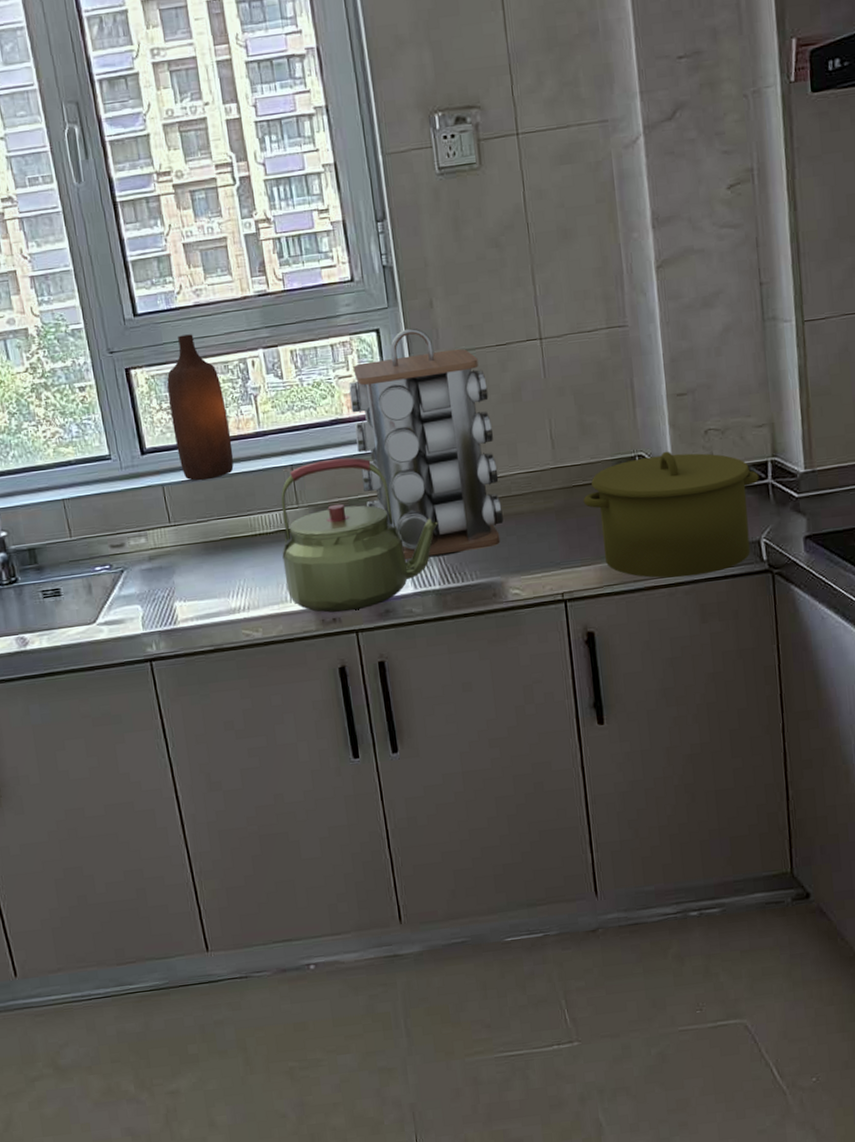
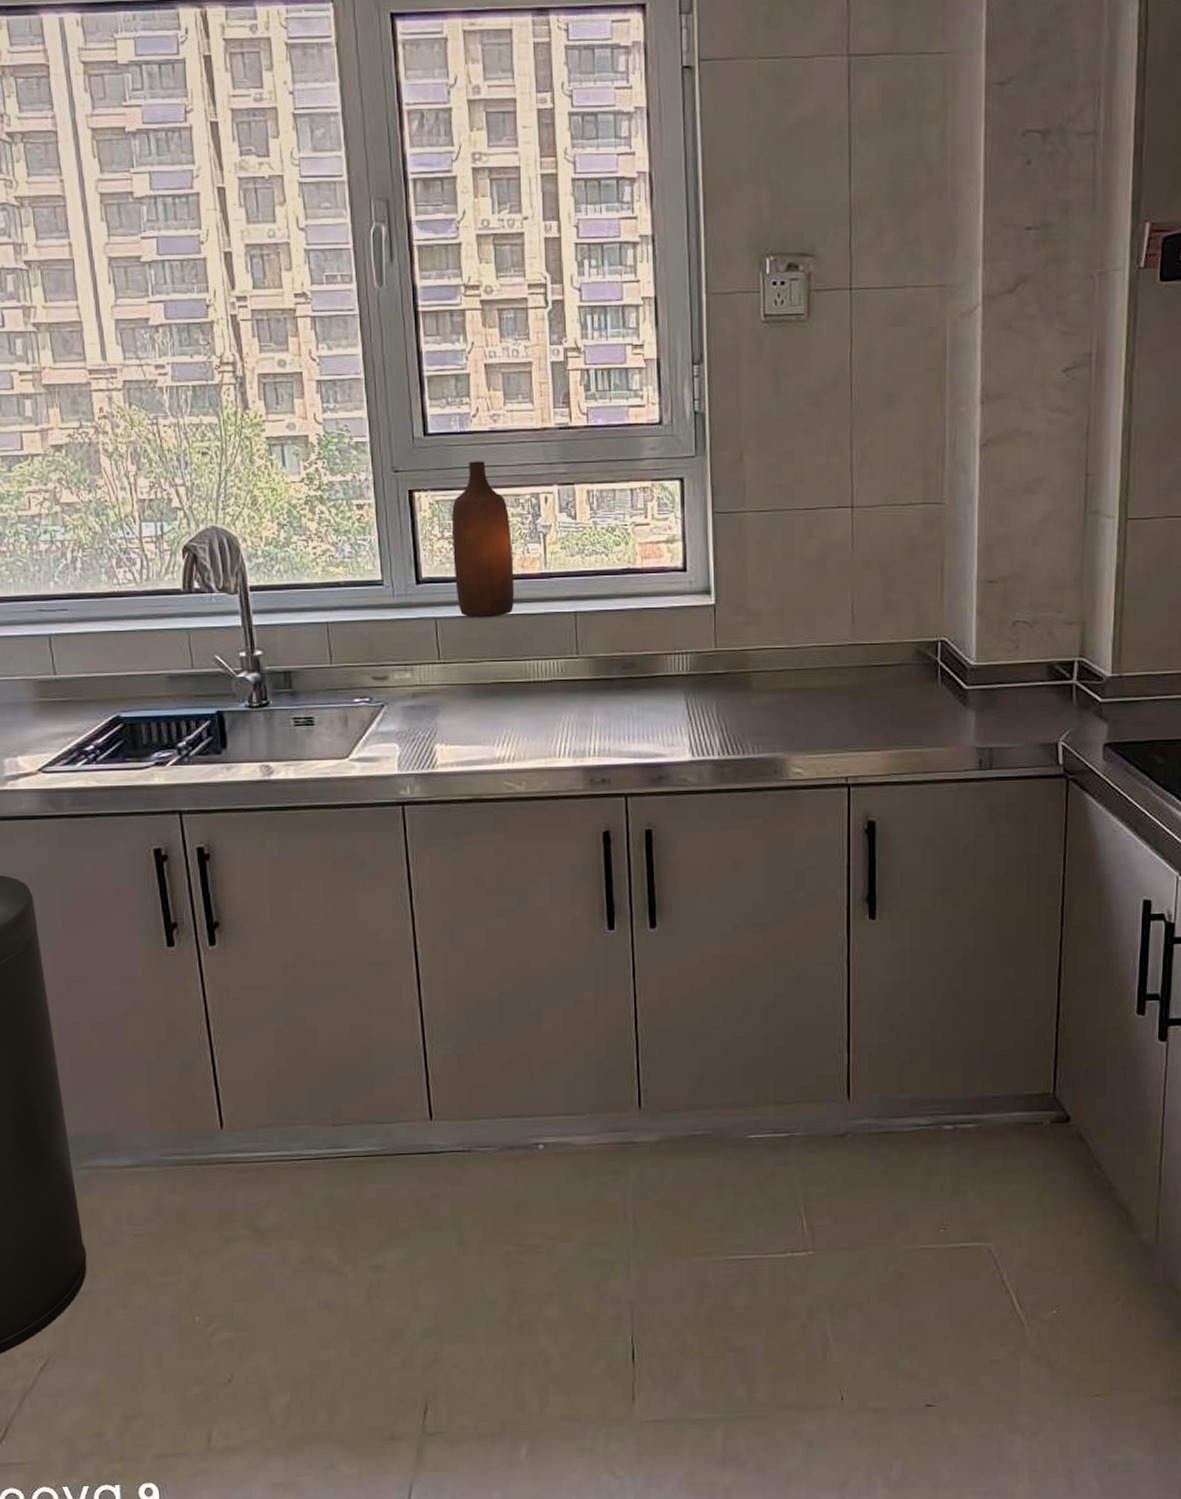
kettle: present [281,457,438,613] -> none [555,610,724,774]
spice rack: present [349,328,504,560] -> none [645,481,793,726]
cooking pot: present [583,451,759,578] -> none [879,639,1064,773]

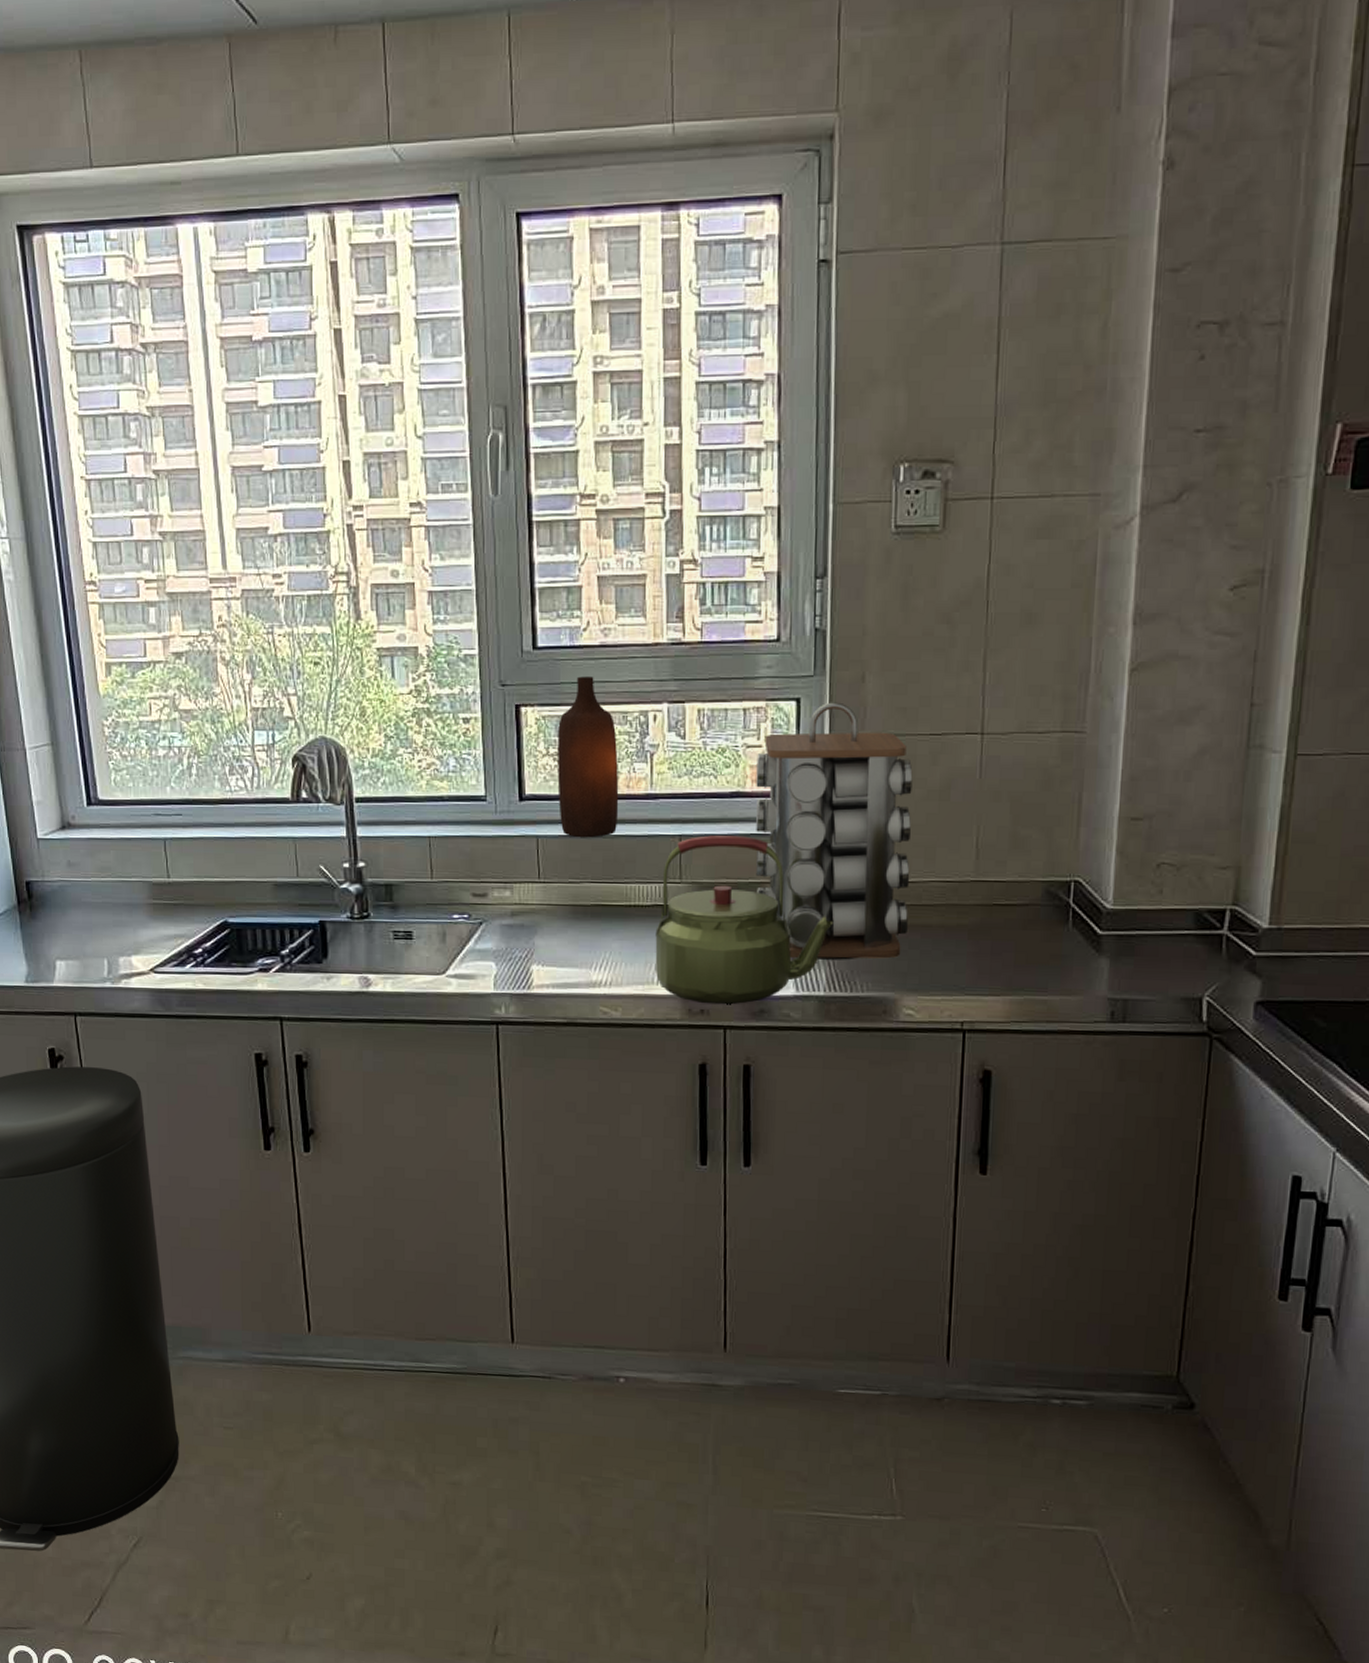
kettle: none [555,610,724,774] -> present [655,835,834,1005]
spice rack: none [645,481,793,726] -> present [755,702,913,960]

